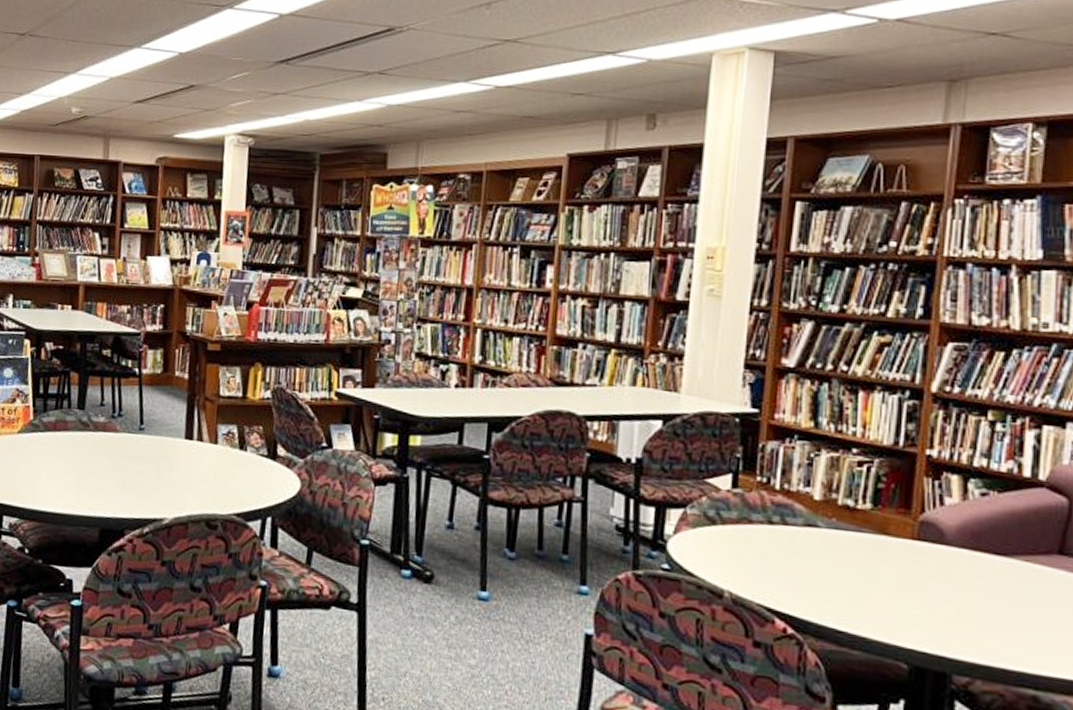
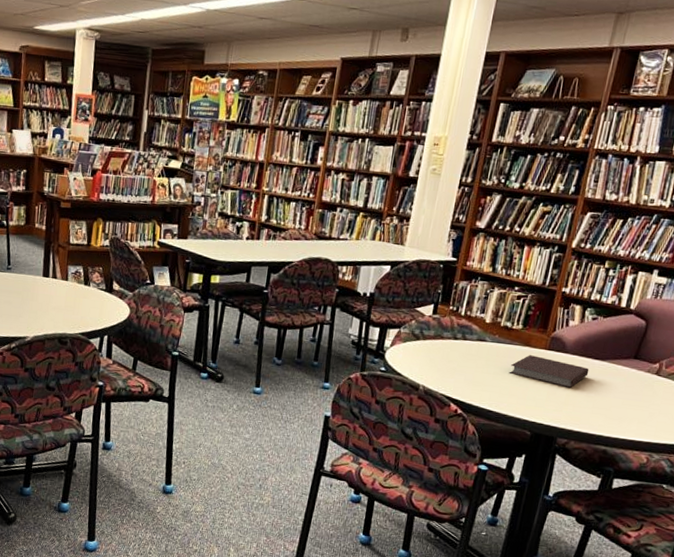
notebook: none [860,547,988,599] -> present [509,355,589,389]

